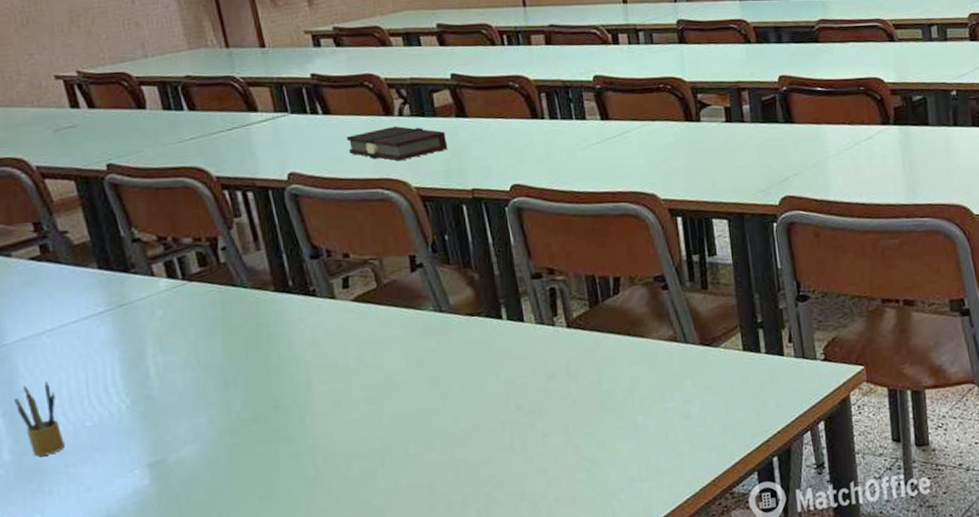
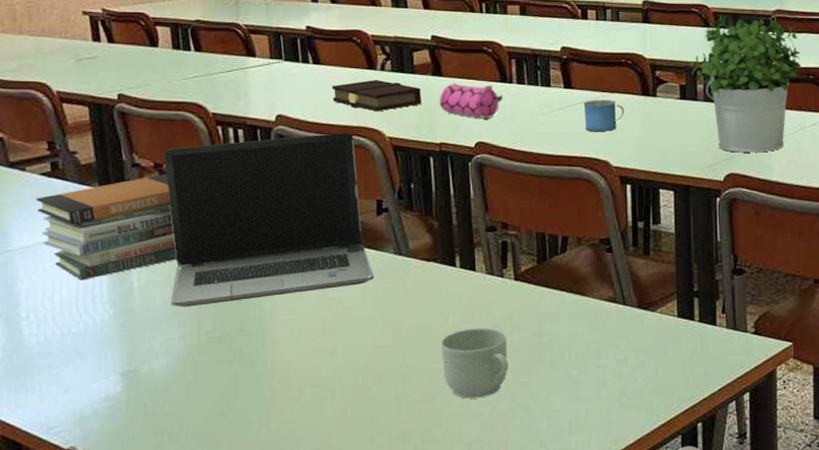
pencil box: present [14,380,64,457] -> none [12,286,51,356]
book stack: none [28,246,196,370] -> present [36,173,178,281]
laptop computer: none [166,185,416,389] -> present [163,132,375,307]
pencil case: none [466,122,536,160] -> present [439,83,503,119]
mug: none [494,380,570,456] -> present [441,328,509,399]
mug: none [623,128,668,164] -> present [583,99,625,131]
potted plant: none [733,26,851,174] -> present [690,15,802,153]

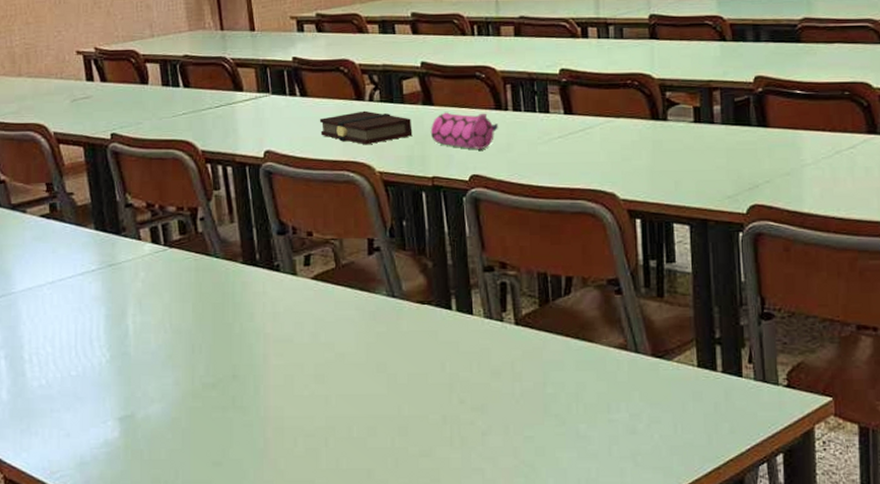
book stack: present [36,173,178,281] -> none [36,213,171,323]
laptop computer: present [163,132,375,307] -> none [155,167,367,351]
mug: present [441,328,509,399] -> none [438,376,511,453]
mug: present [583,99,625,131] -> none [586,125,632,160]
potted plant: present [690,15,802,153] -> none [704,24,835,181]

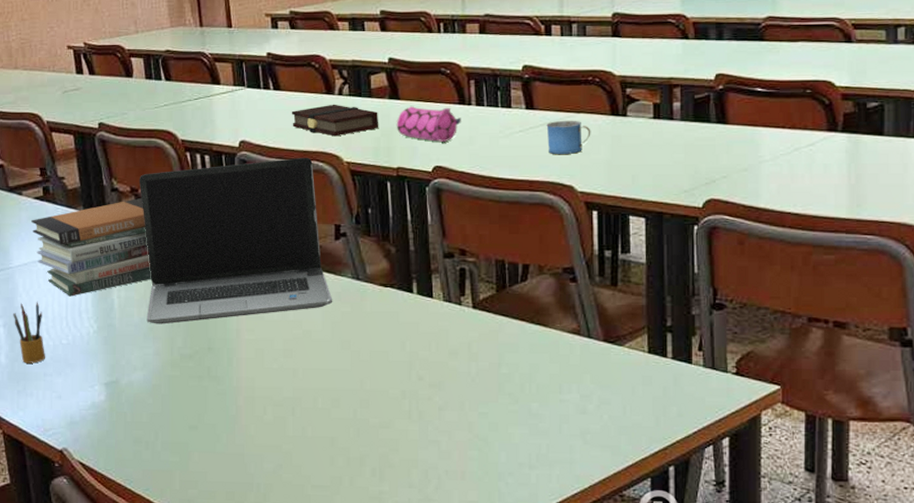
pencil box: none [16,329,52,399] -> present [13,301,45,363]
book stack: none [36,213,171,323] -> present [31,197,152,297]
laptop computer: none [155,167,367,351] -> present [139,157,333,325]
mug: none [586,125,632,160] -> present [546,120,591,154]

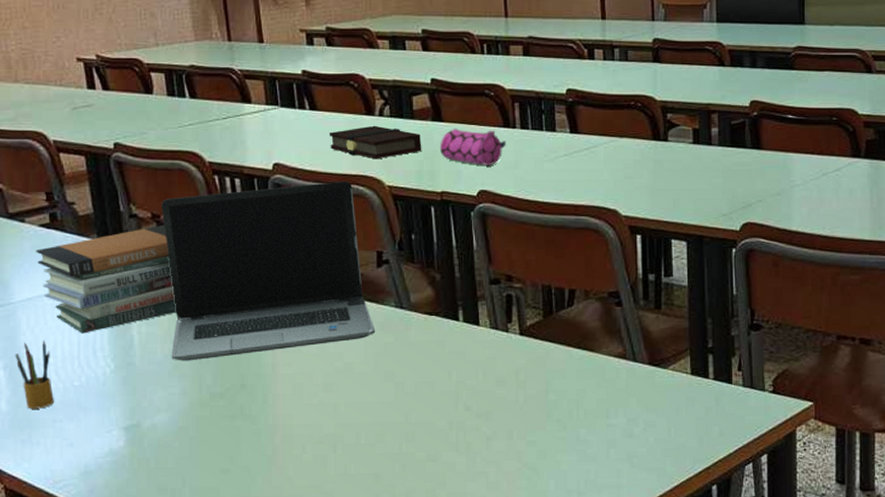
mug: present [546,120,591,154] -> none [590,144,634,178]

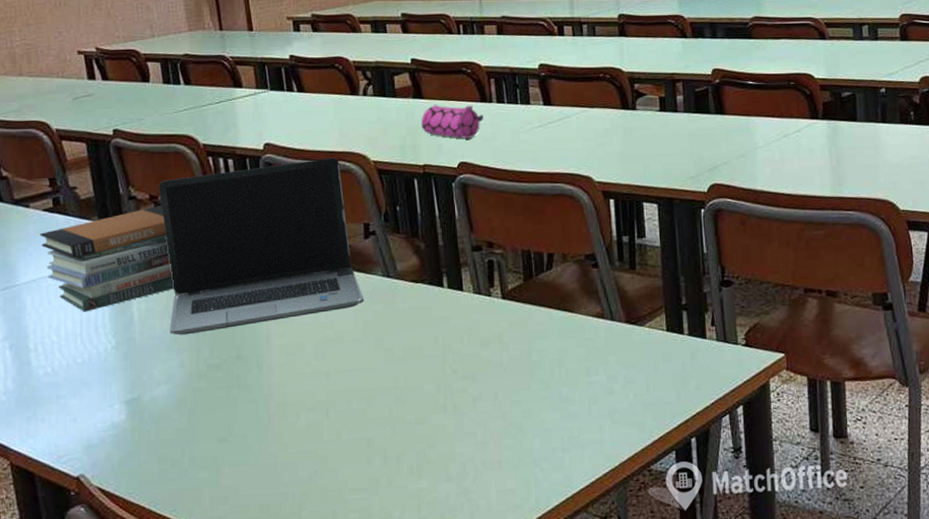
pencil box: present [15,339,54,409] -> none [20,319,58,387]
book: present [329,125,422,160] -> none [316,104,404,137]

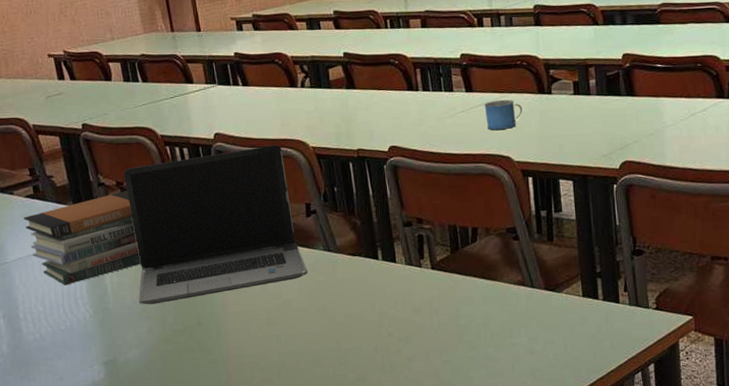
pencil case: present [421,105,483,139] -> none [354,93,411,125]
mug: none [563,114,605,147] -> present [484,99,523,130]

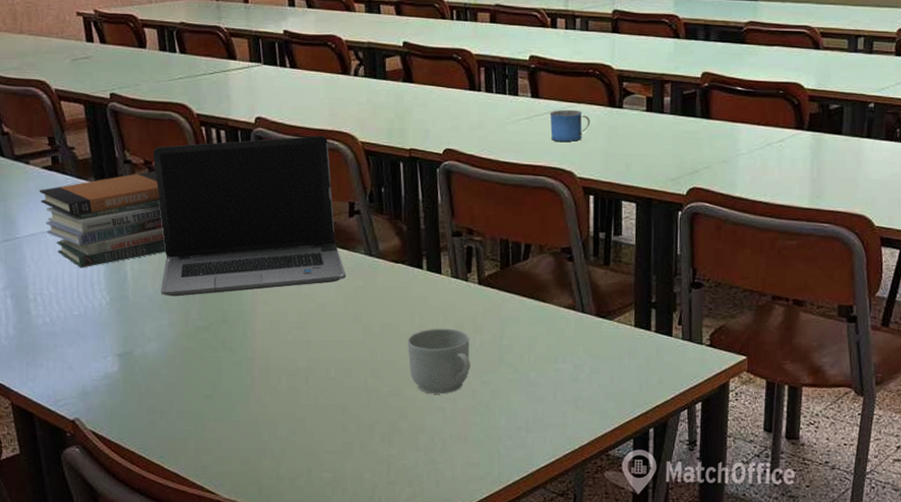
mug: none [370,313,431,377] -> present [408,328,471,394]

